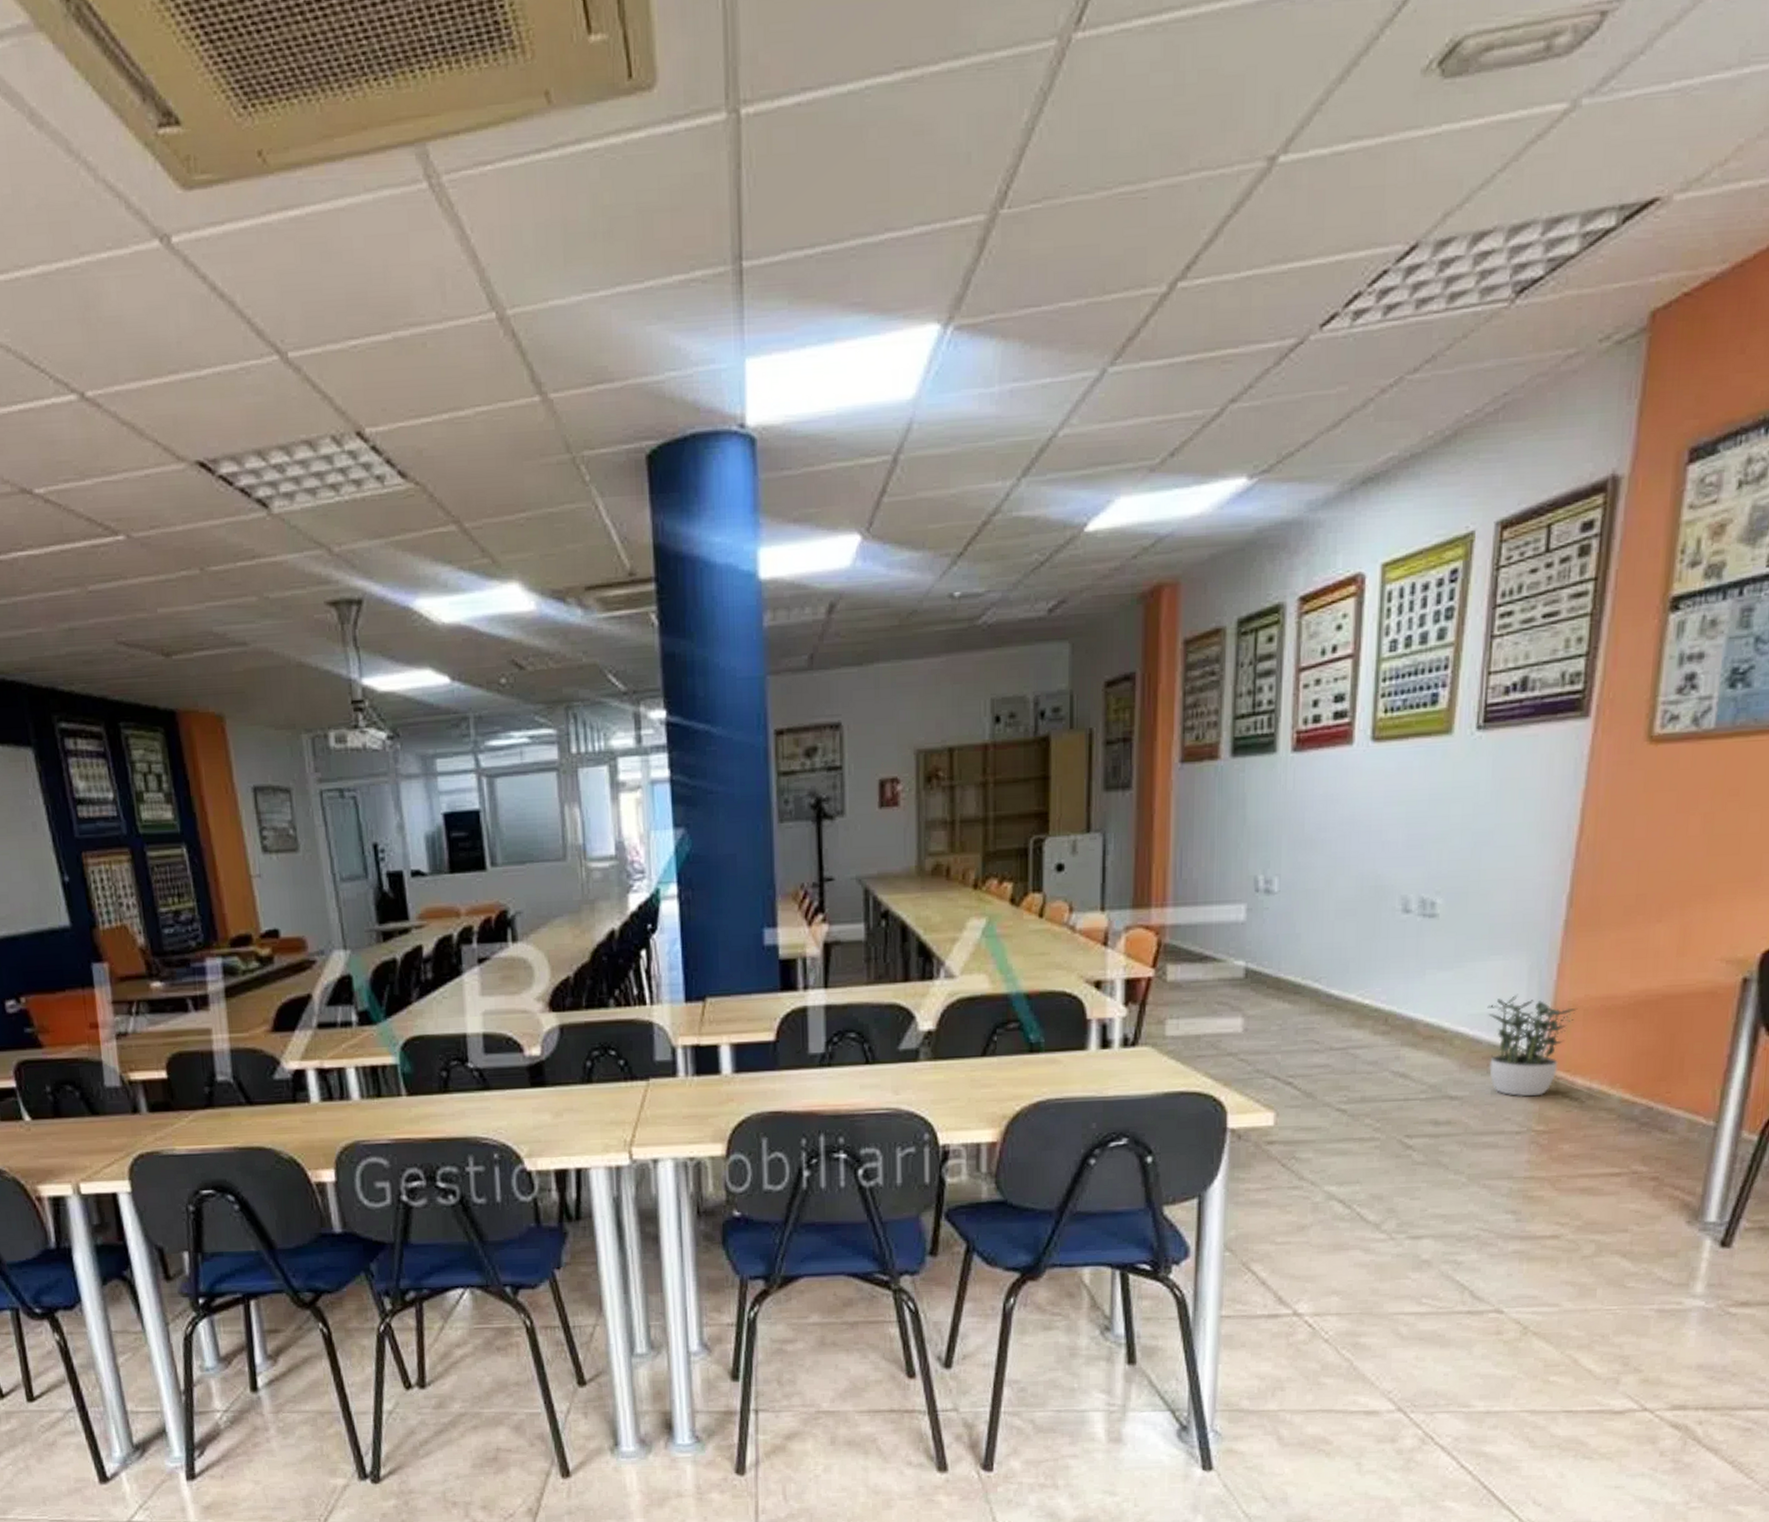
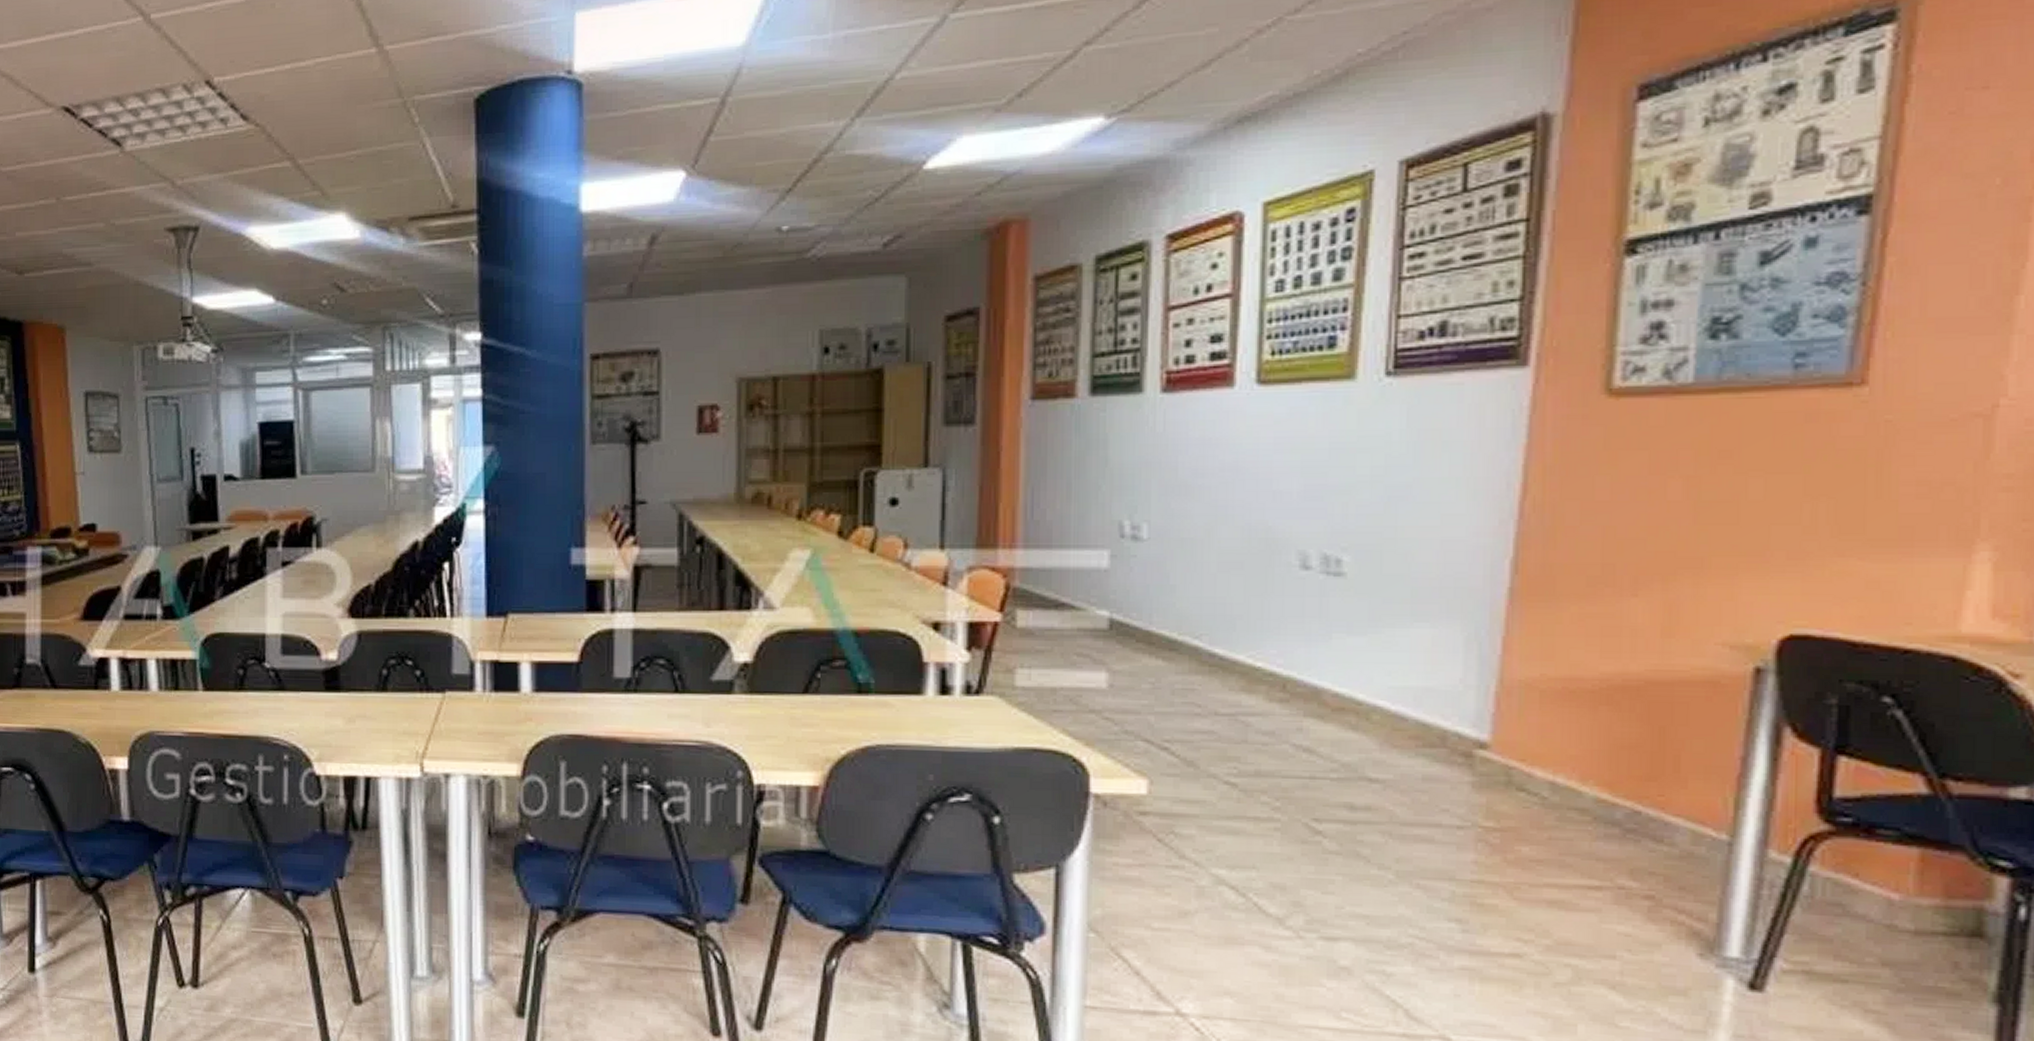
potted plant: present [1487,994,1578,1097] -> none [1413,667,1532,786]

